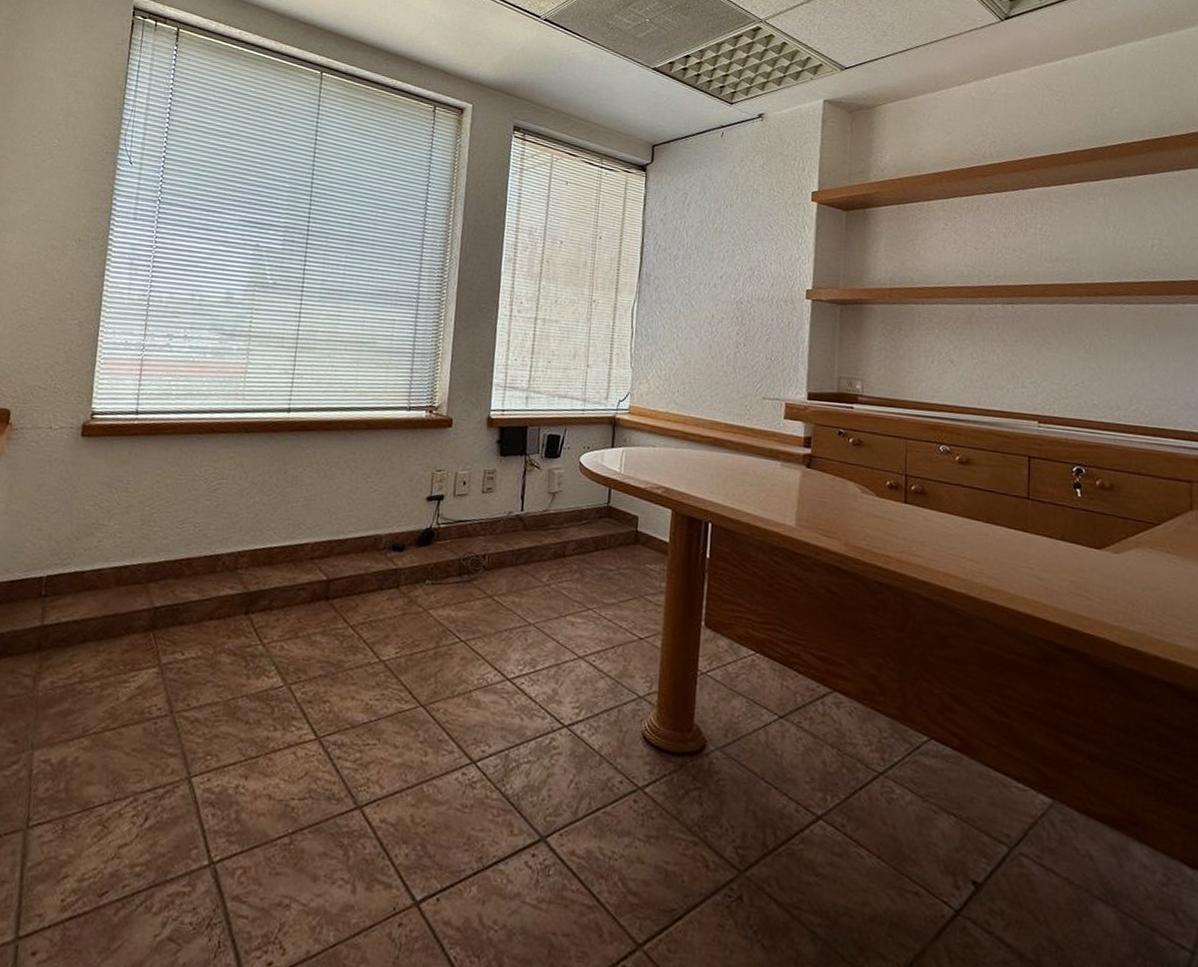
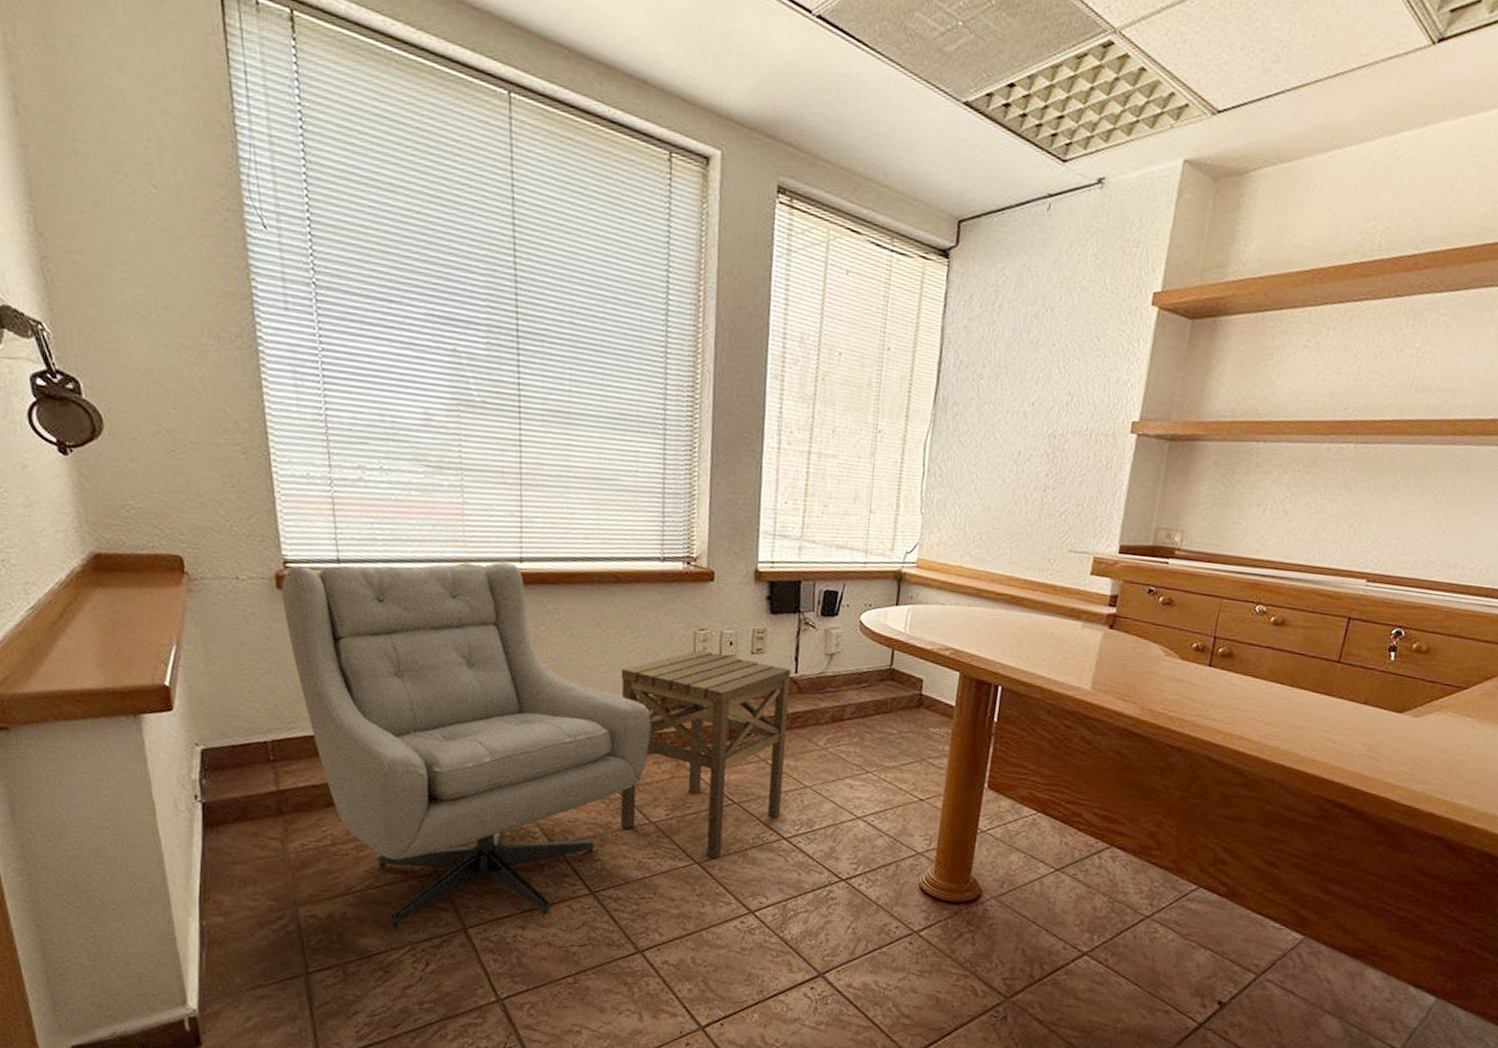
armchair: none [82,411,389,776] -> present [281,561,652,929]
side table: none [351,489,518,701] -> present [620,649,791,859]

